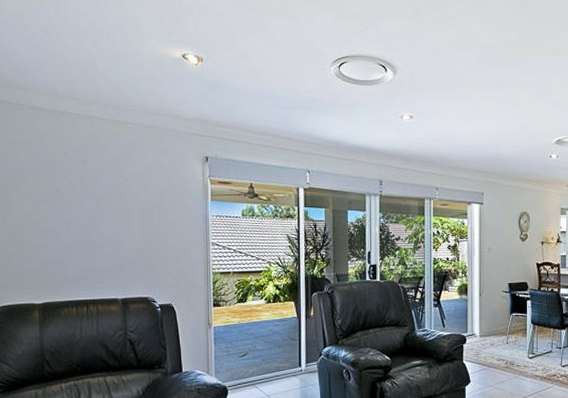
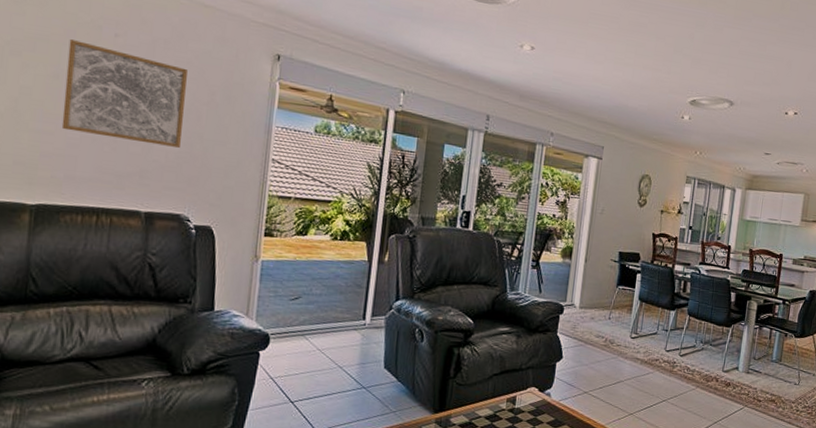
wall art: none [51,170,142,244] -> present [61,39,187,148]

